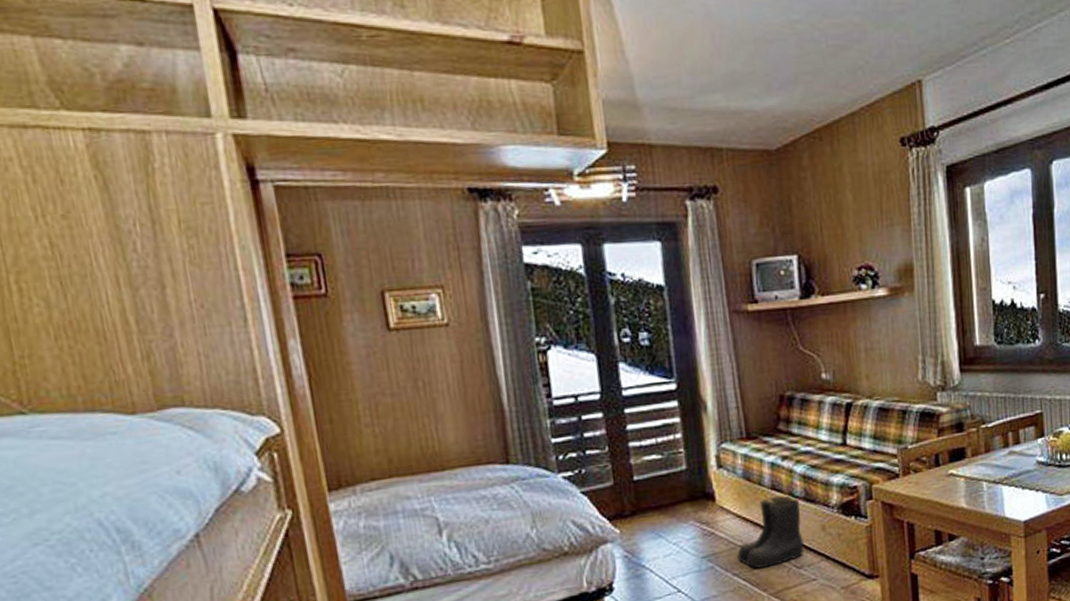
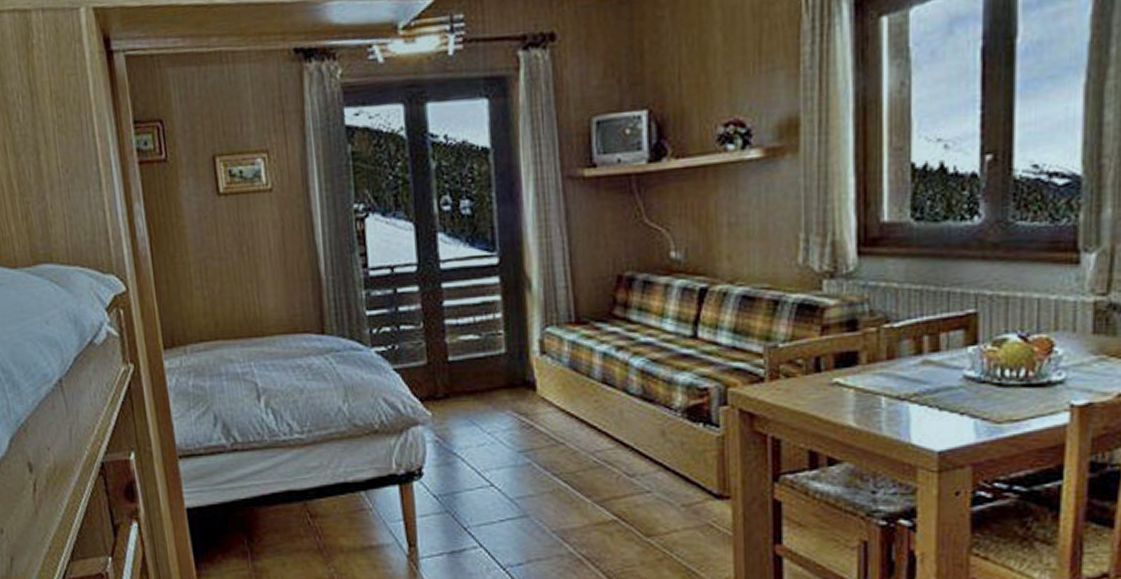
boots: present [736,495,804,568] -> none [557,391,638,472]

